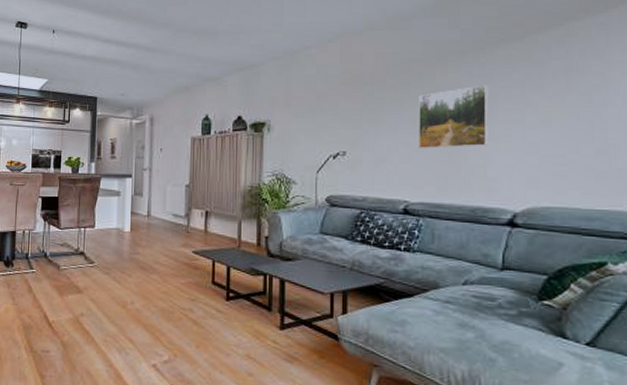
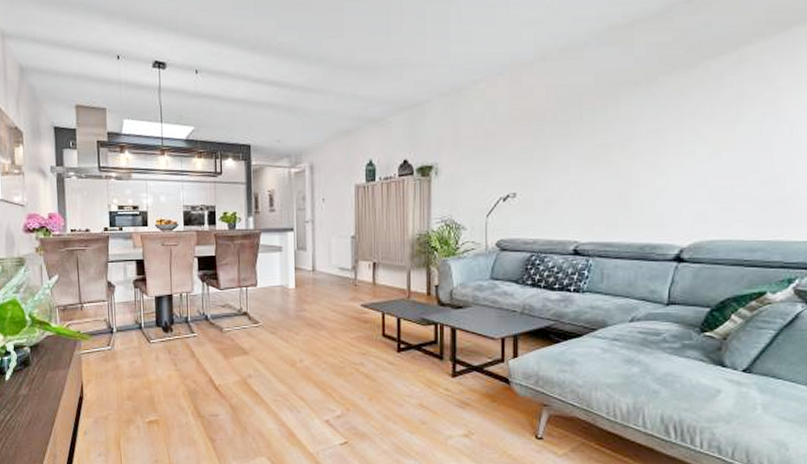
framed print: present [419,84,488,150] -> none [589,116,660,188]

